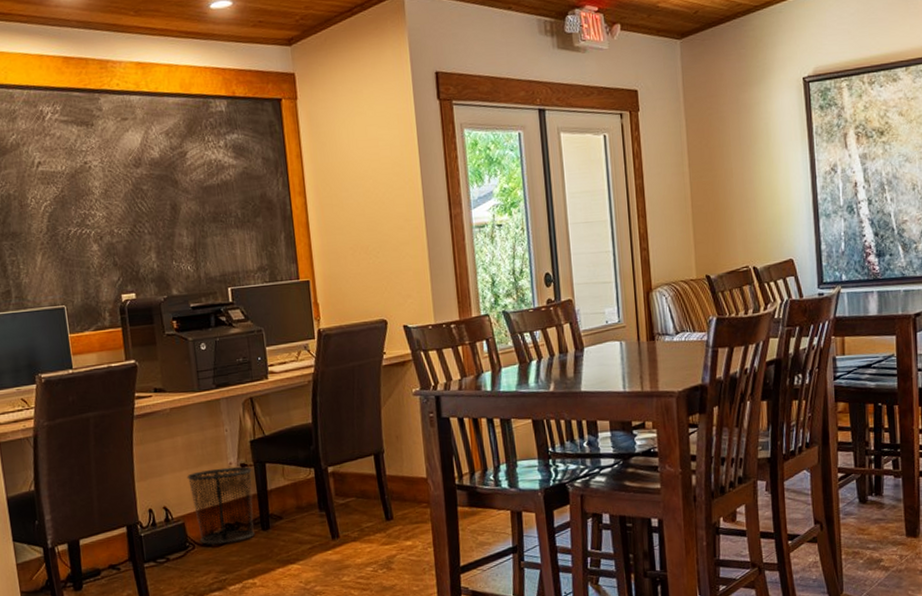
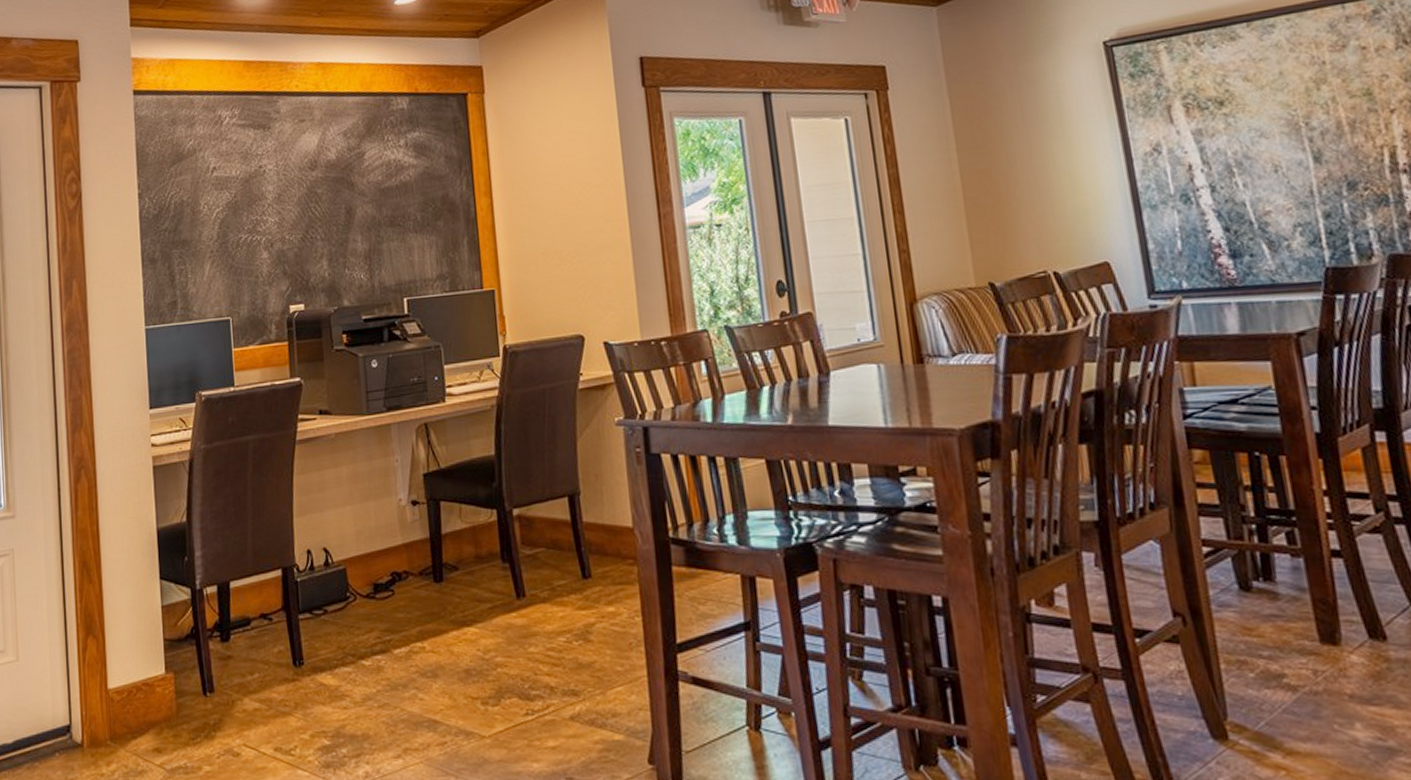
waste bin: present [186,466,256,545] -> none [350,504,427,597]

